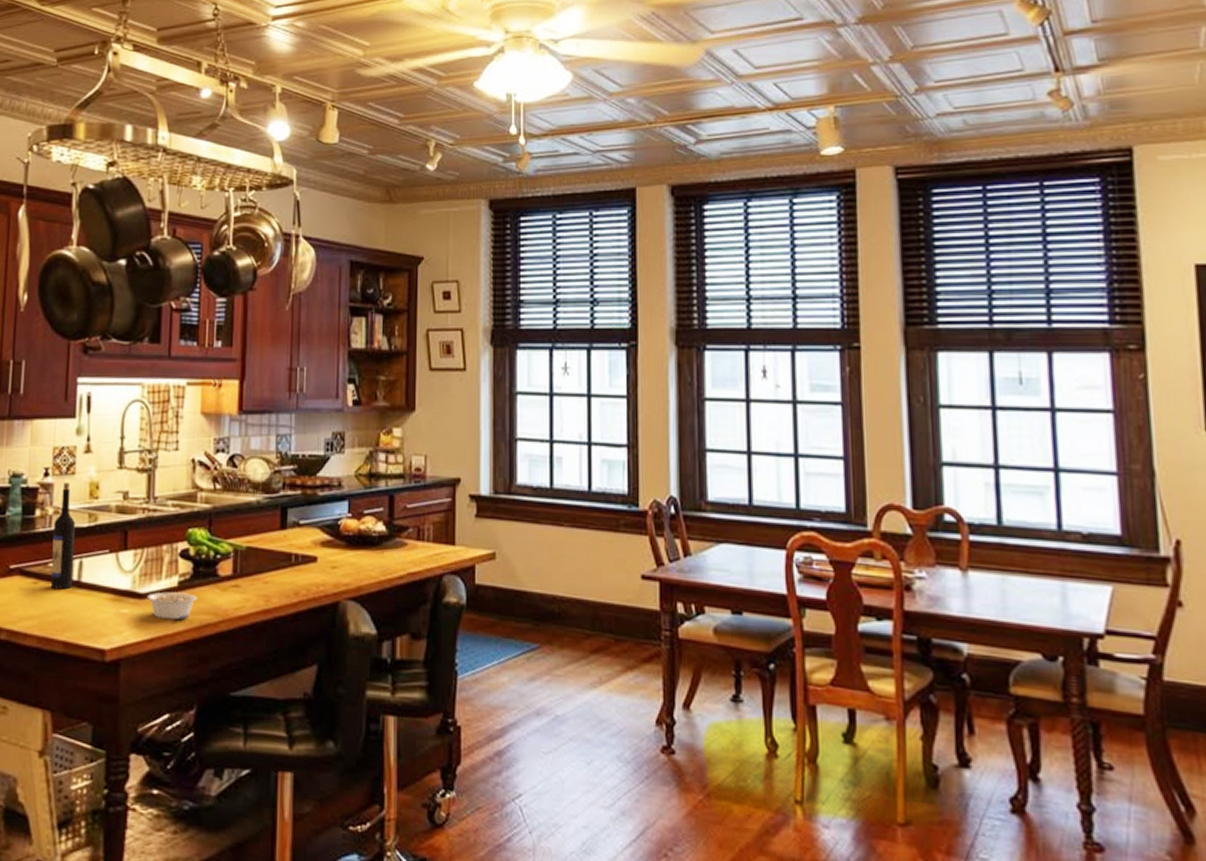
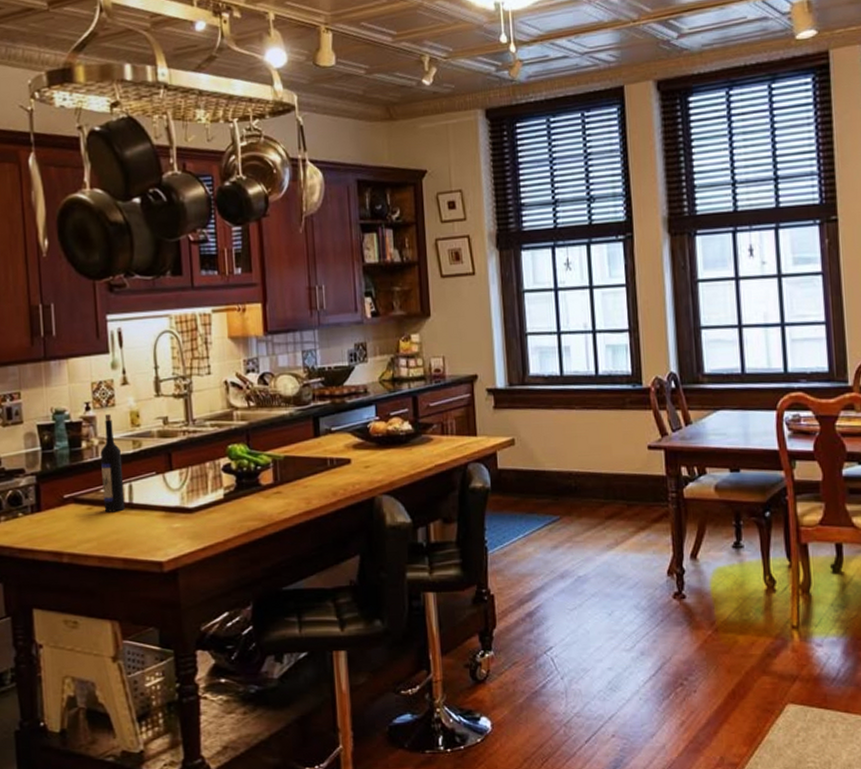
legume: present [147,591,198,620] -> none [196,503,244,530]

